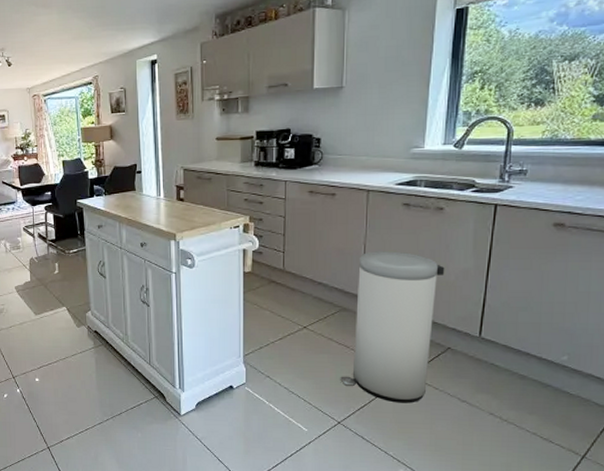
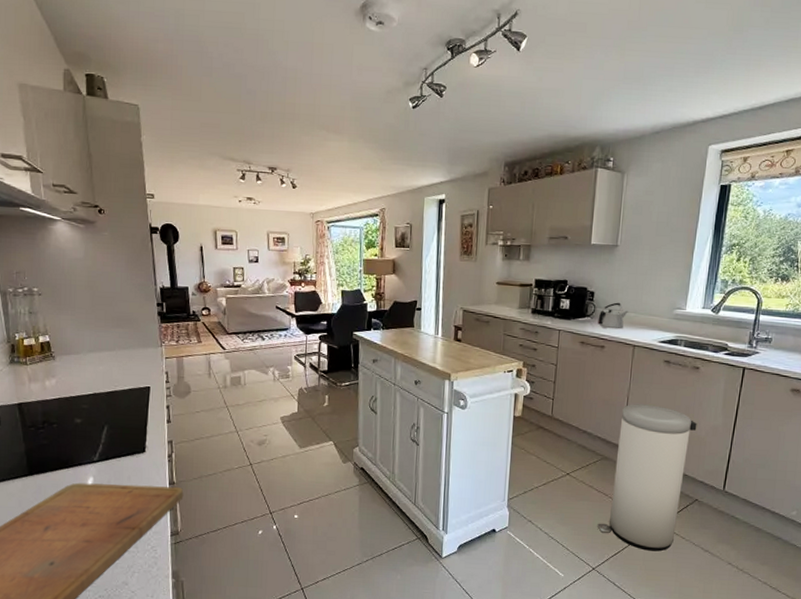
kettle: none [326,146,359,175] -> present [597,302,628,330]

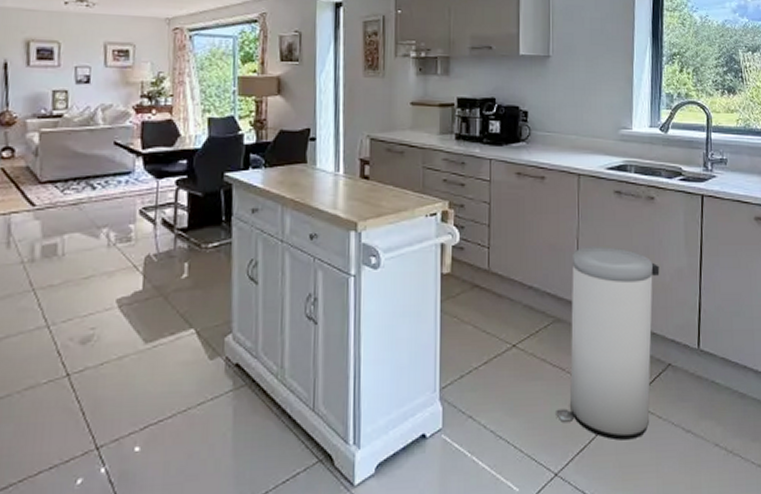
kettle: present [597,302,628,330] -> none [534,123,568,156]

